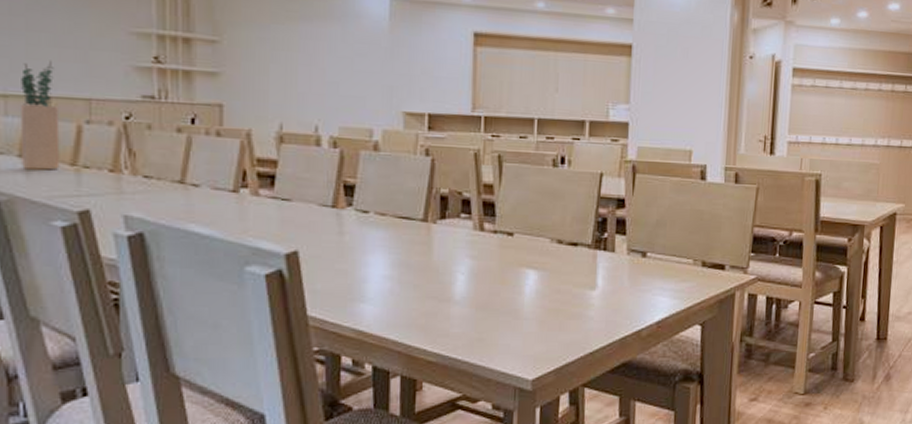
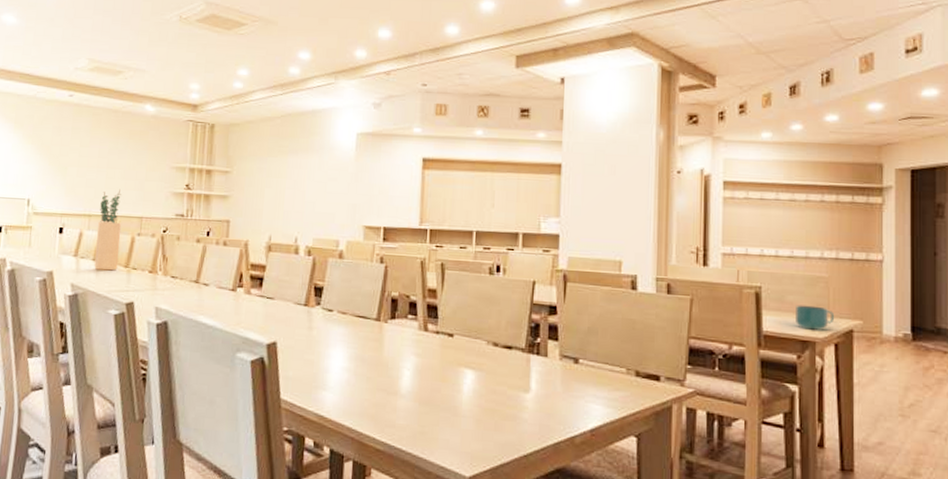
cup: none [849,191,882,214] -> present [796,305,835,330]

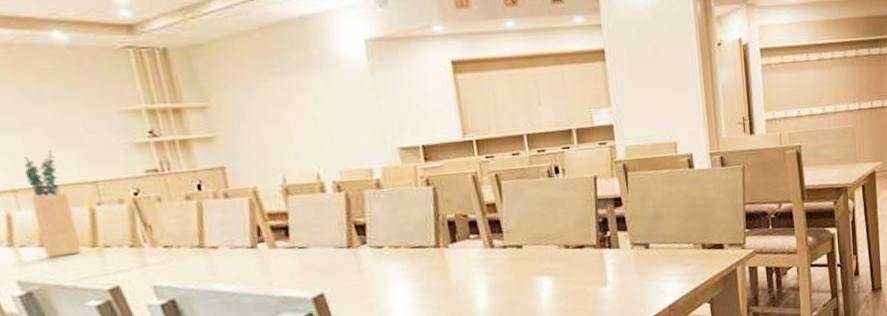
cup: present [796,305,835,330] -> none [830,155,861,177]

